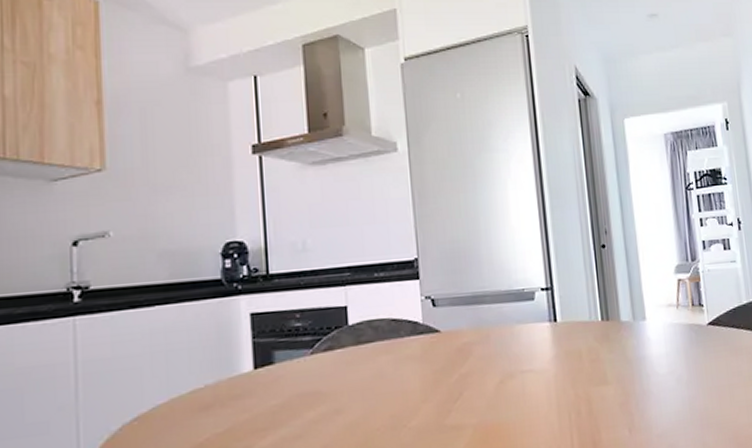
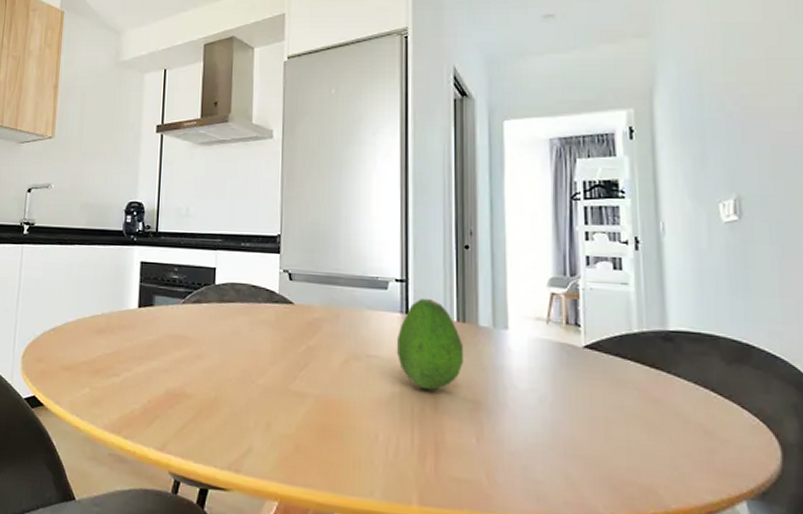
fruit: none [548,303,612,393] -> present [397,299,464,391]

